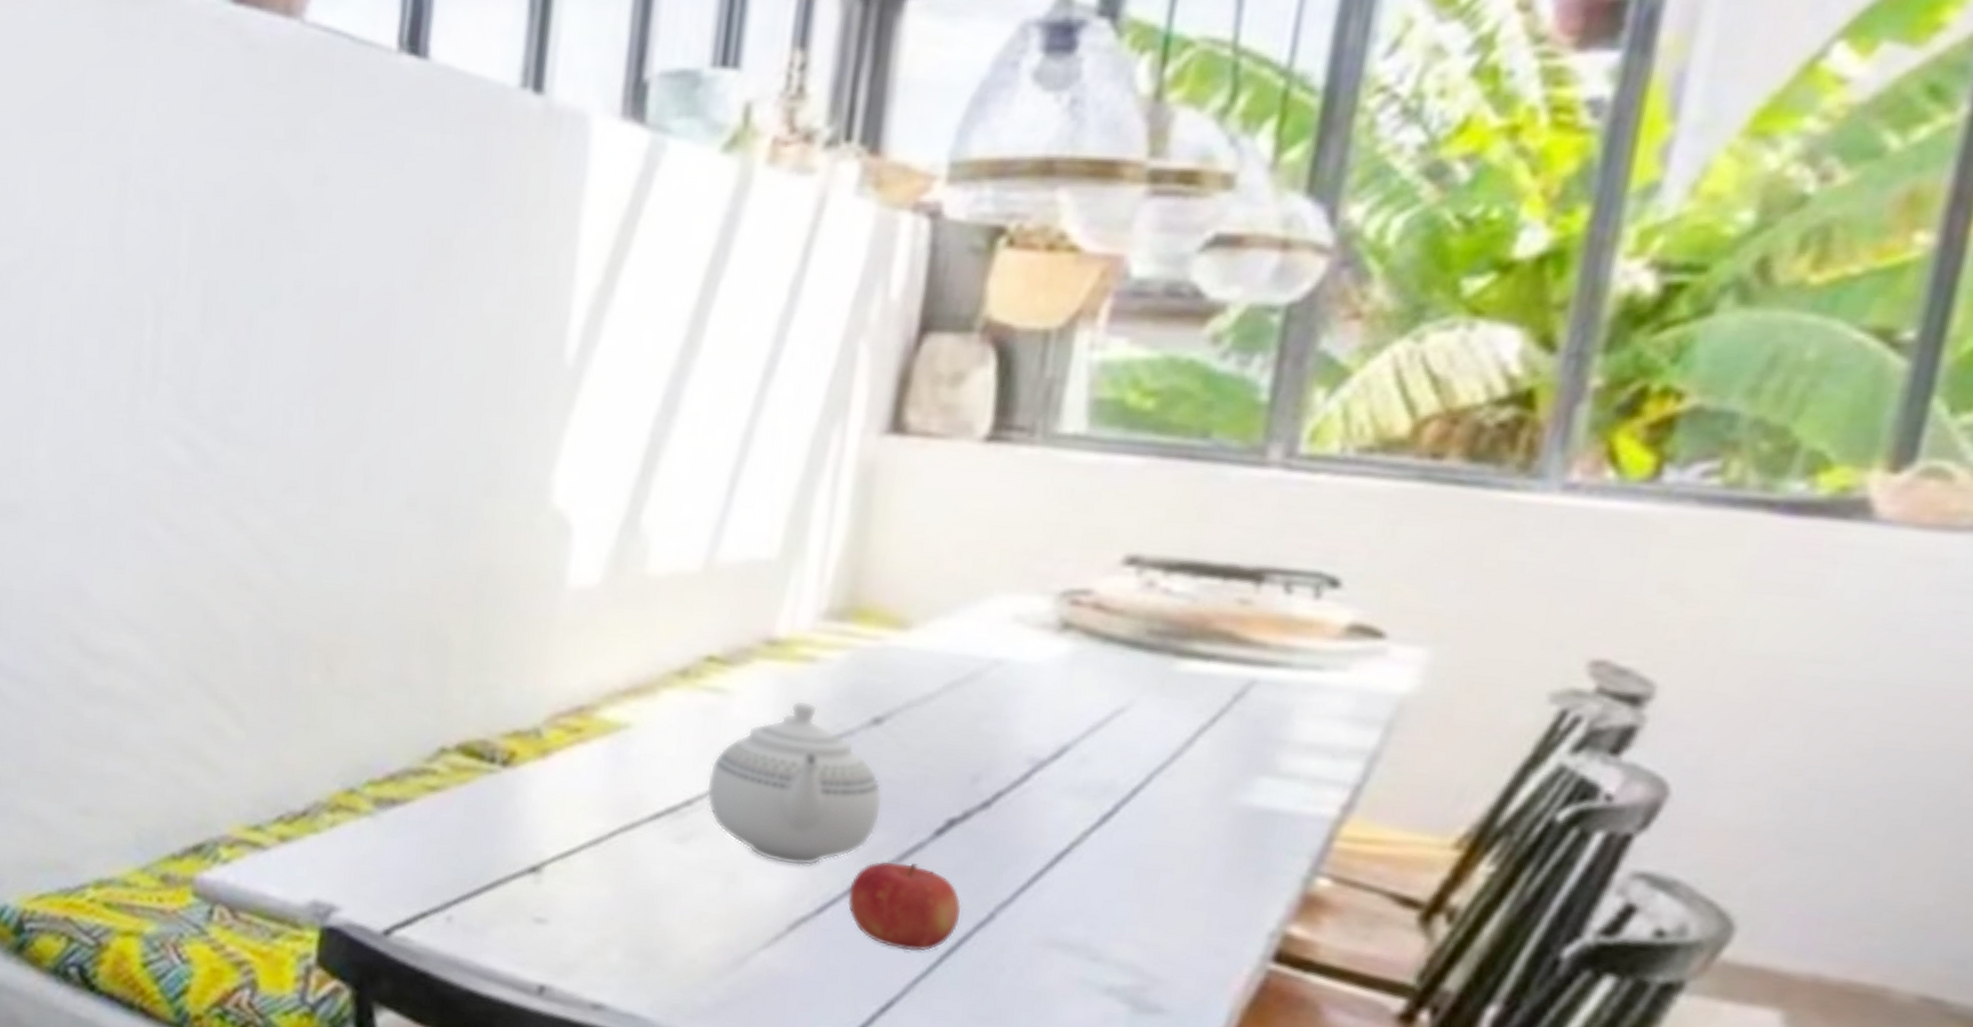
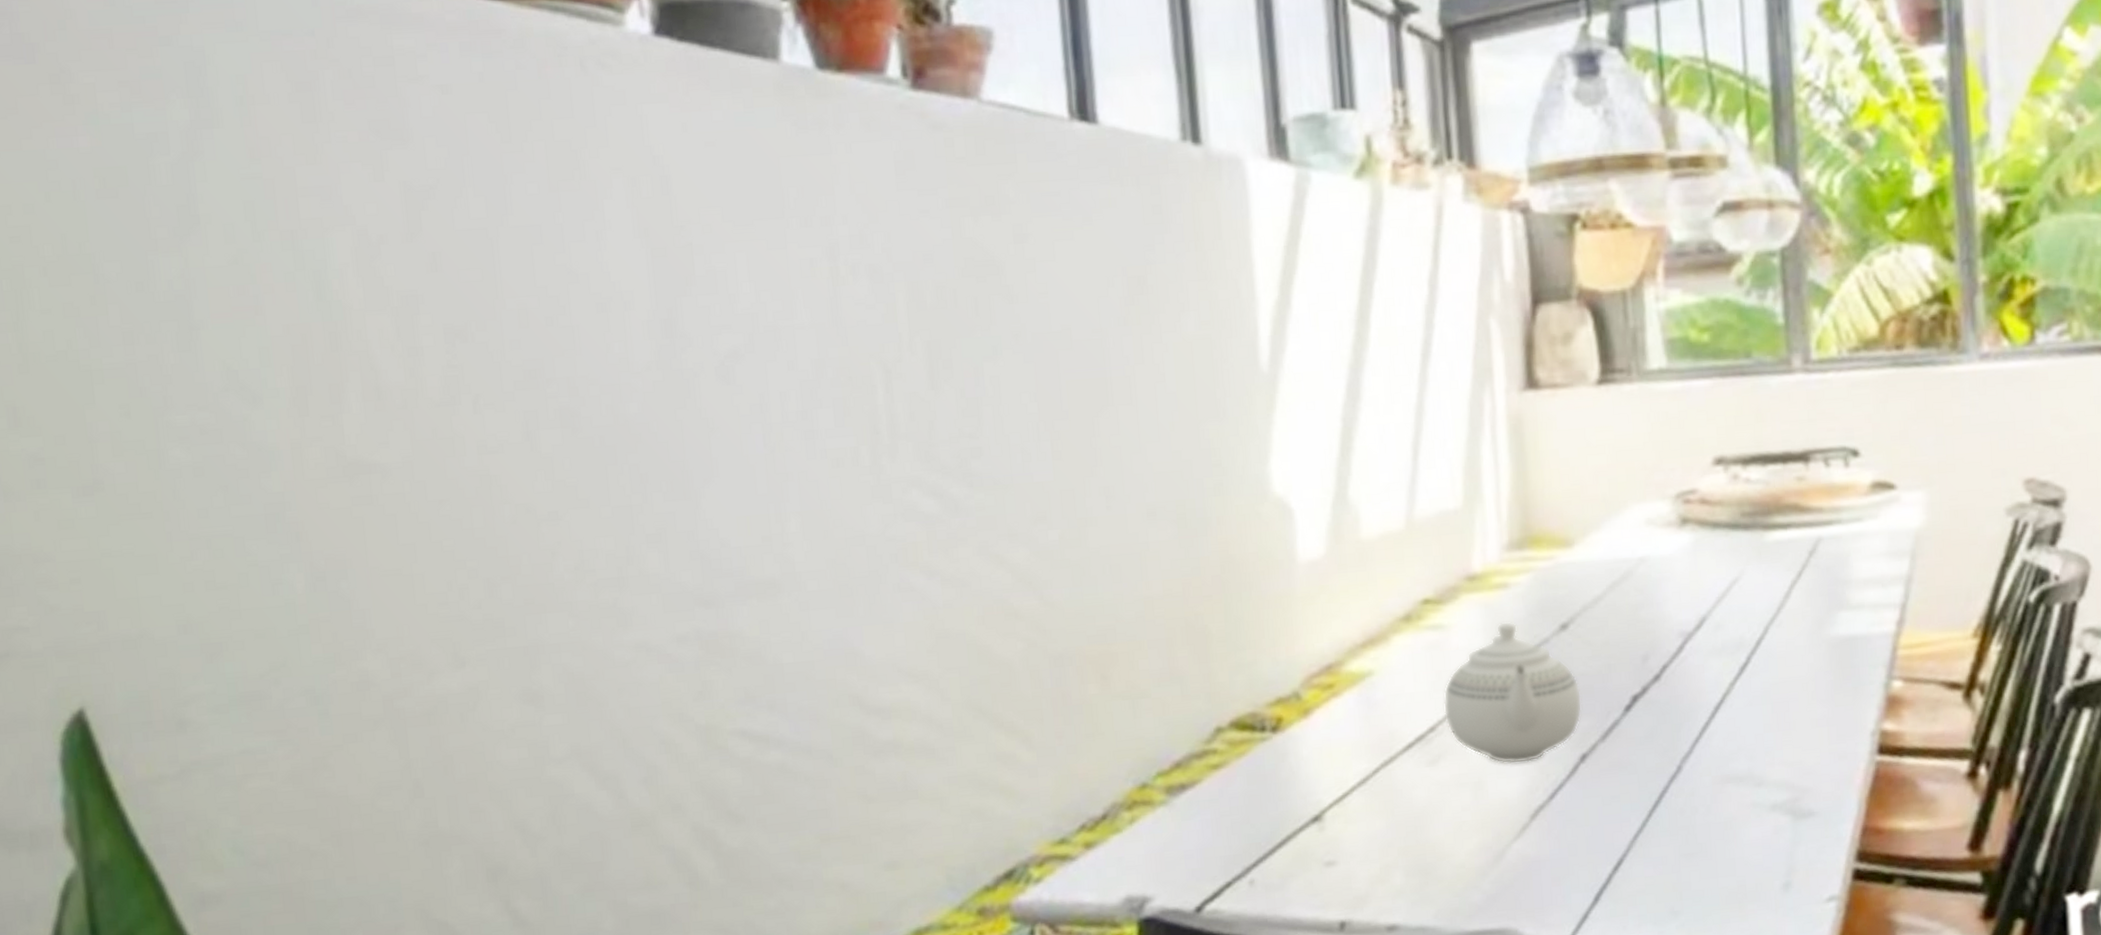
fruit: present [847,861,962,951] -> none [1570,738,1658,814]

